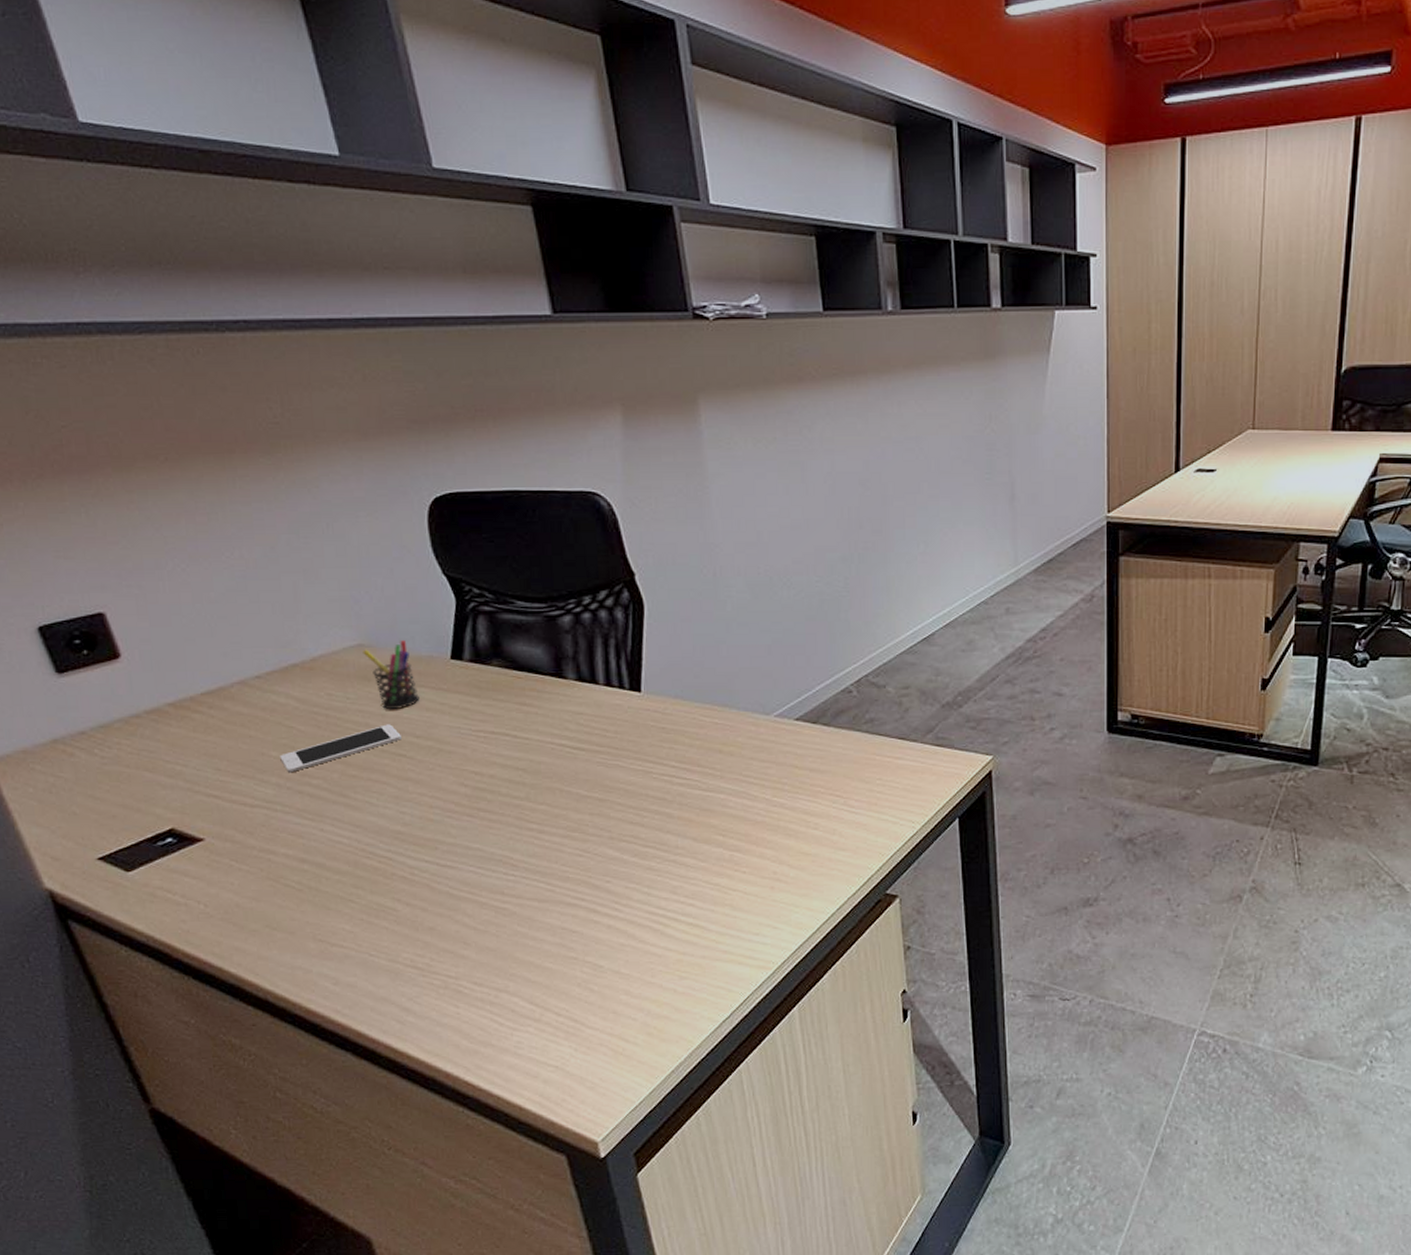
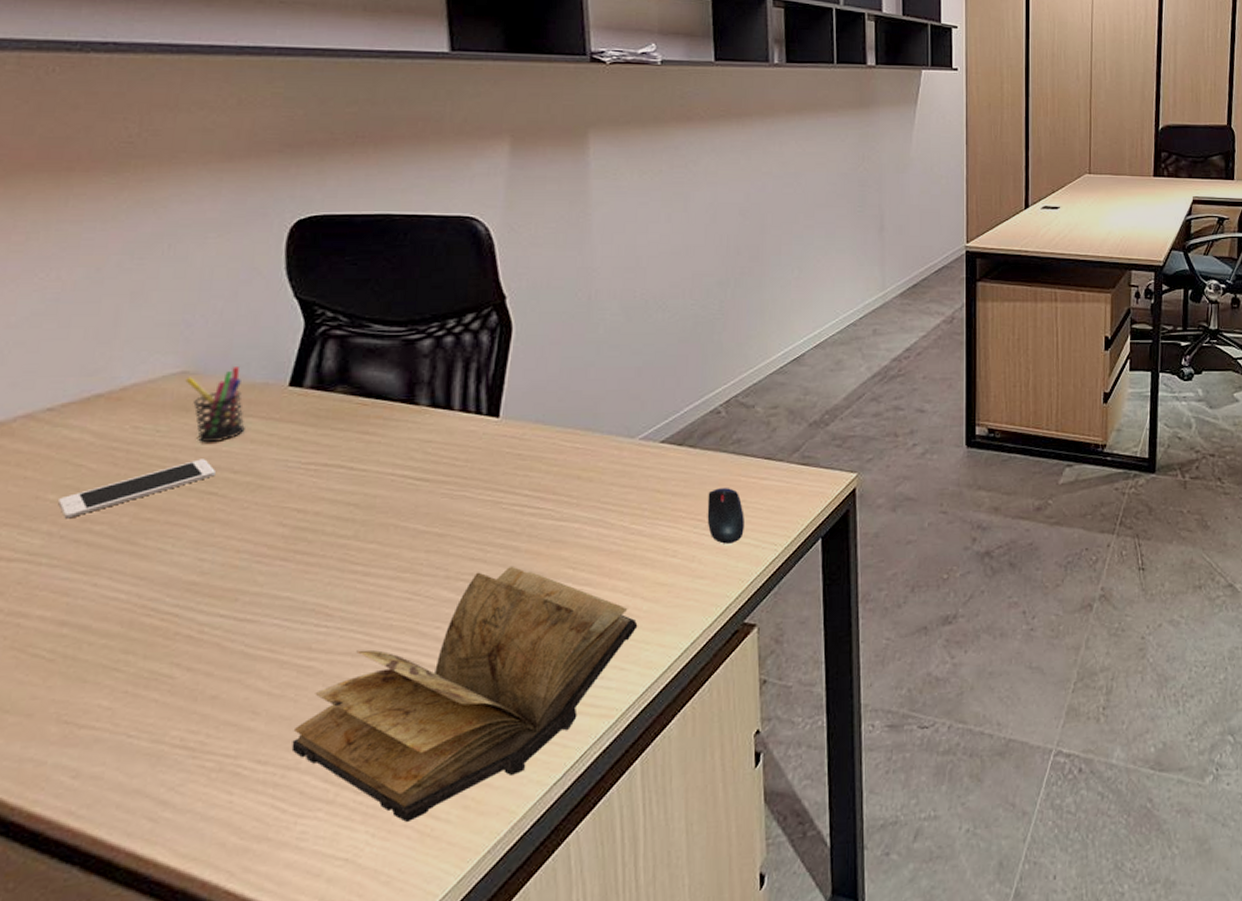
book: none [499,830,787,1041] -> present [291,566,638,822]
mouse: none [844,766,881,819] -> present [707,488,744,544]

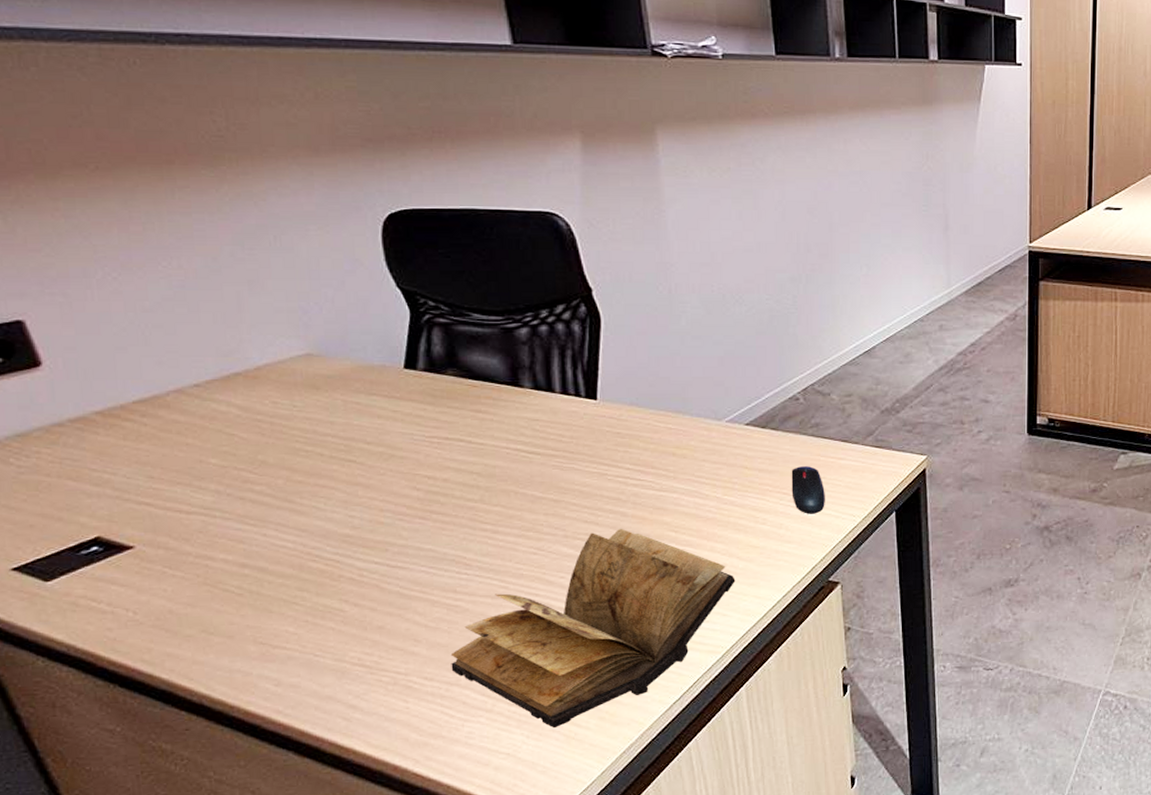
cell phone: present [58,459,216,519] -> none [220,431,351,480]
pen holder: present [185,367,245,443] -> none [311,350,371,418]

